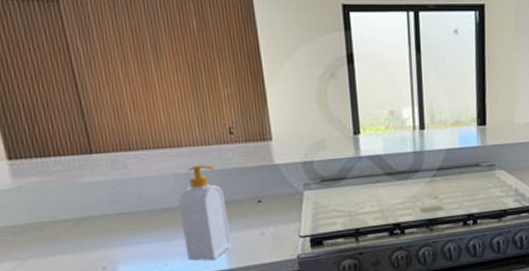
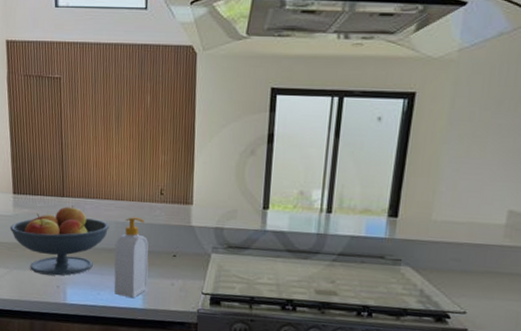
fruit bowl: none [10,163,167,258] -> present [10,206,110,276]

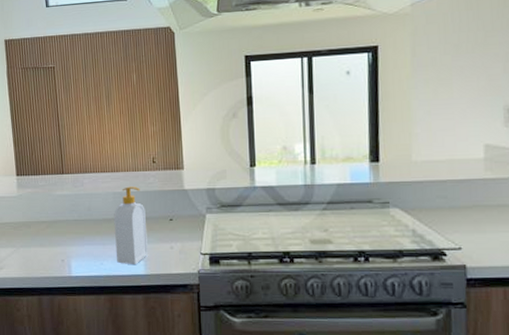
fruit bowl: present [10,206,110,276] -> none [15,181,108,250]

